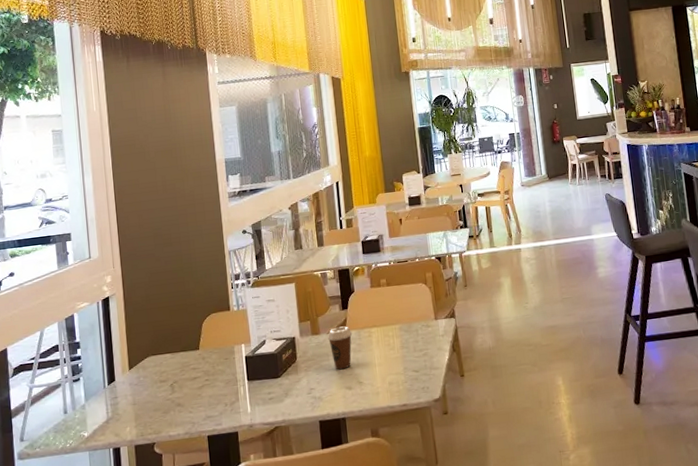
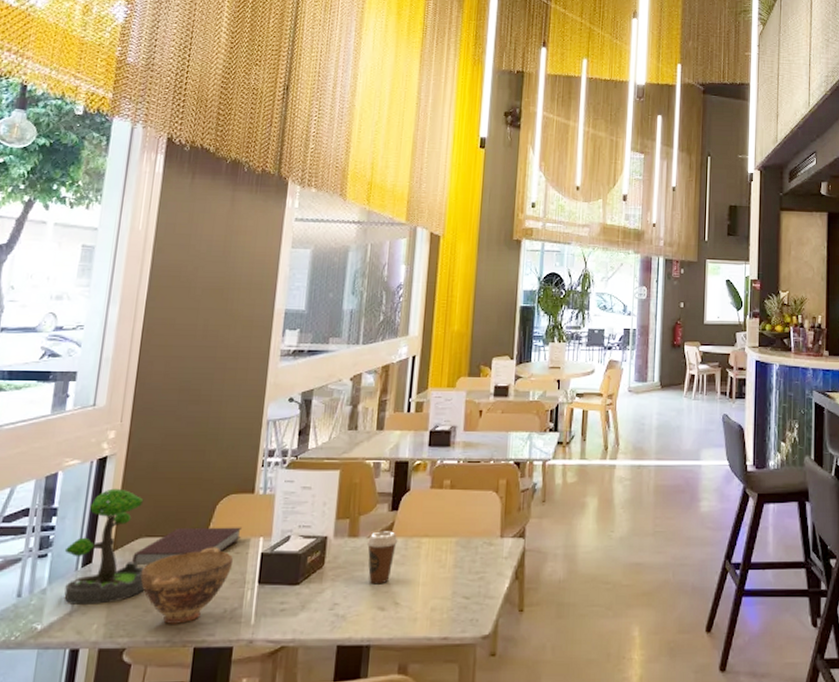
plant: none [92,320,160,414] -> present [64,488,145,604]
notebook: none [145,338,226,378] -> present [132,527,242,564]
bowl: none [154,356,225,420] -> present [140,547,234,624]

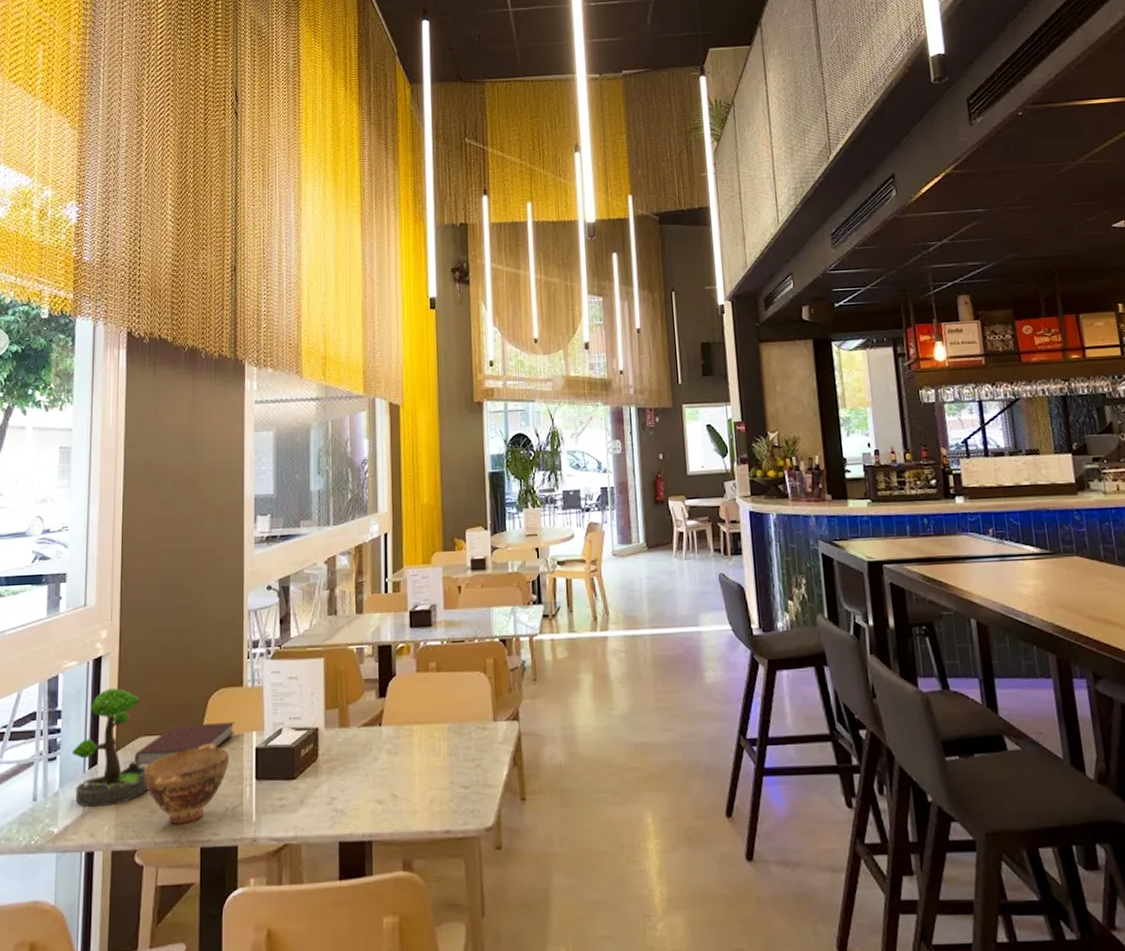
coffee cup: present [366,531,398,585] -> none [358,719,389,777]

